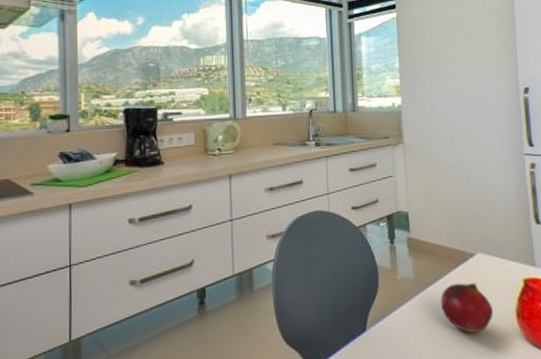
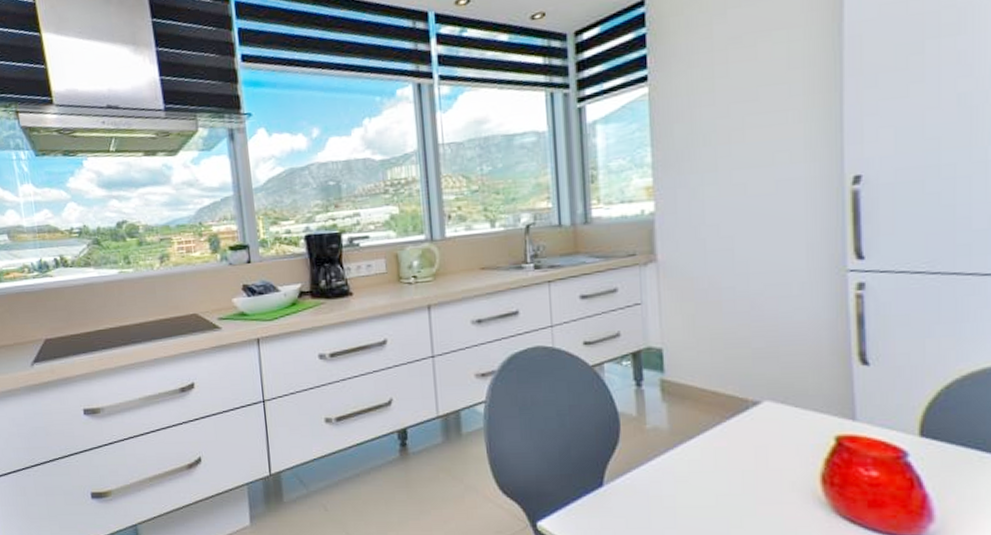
fruit: present [441,283,493,334] -> none [707,437,784,499]

